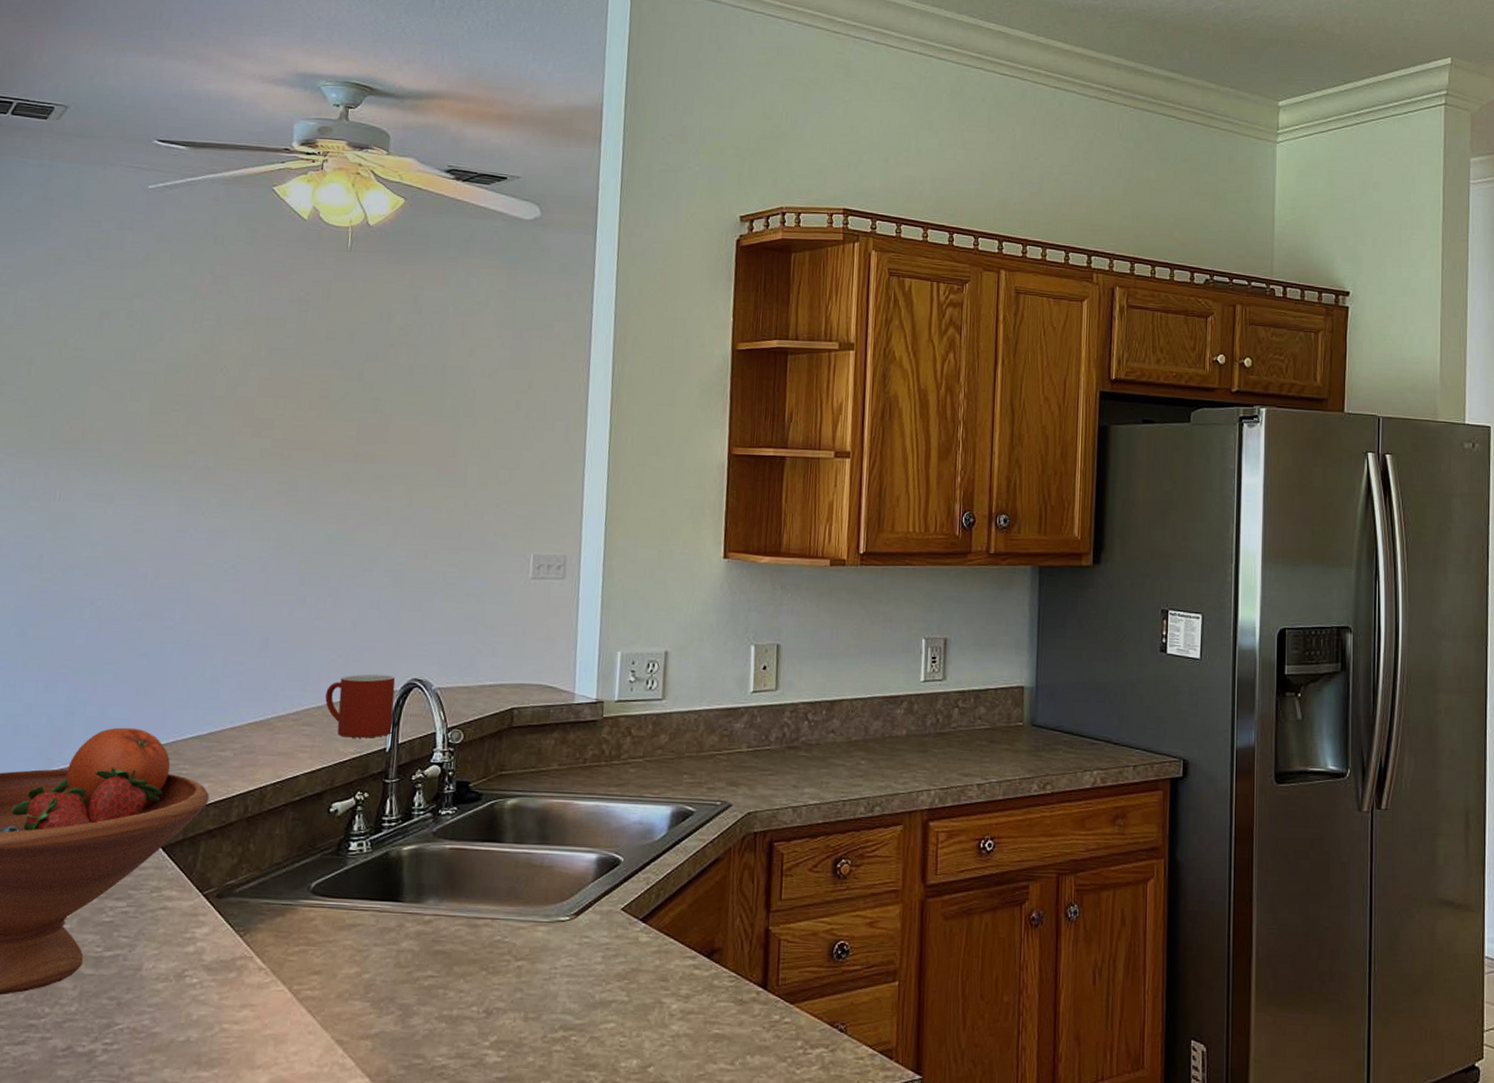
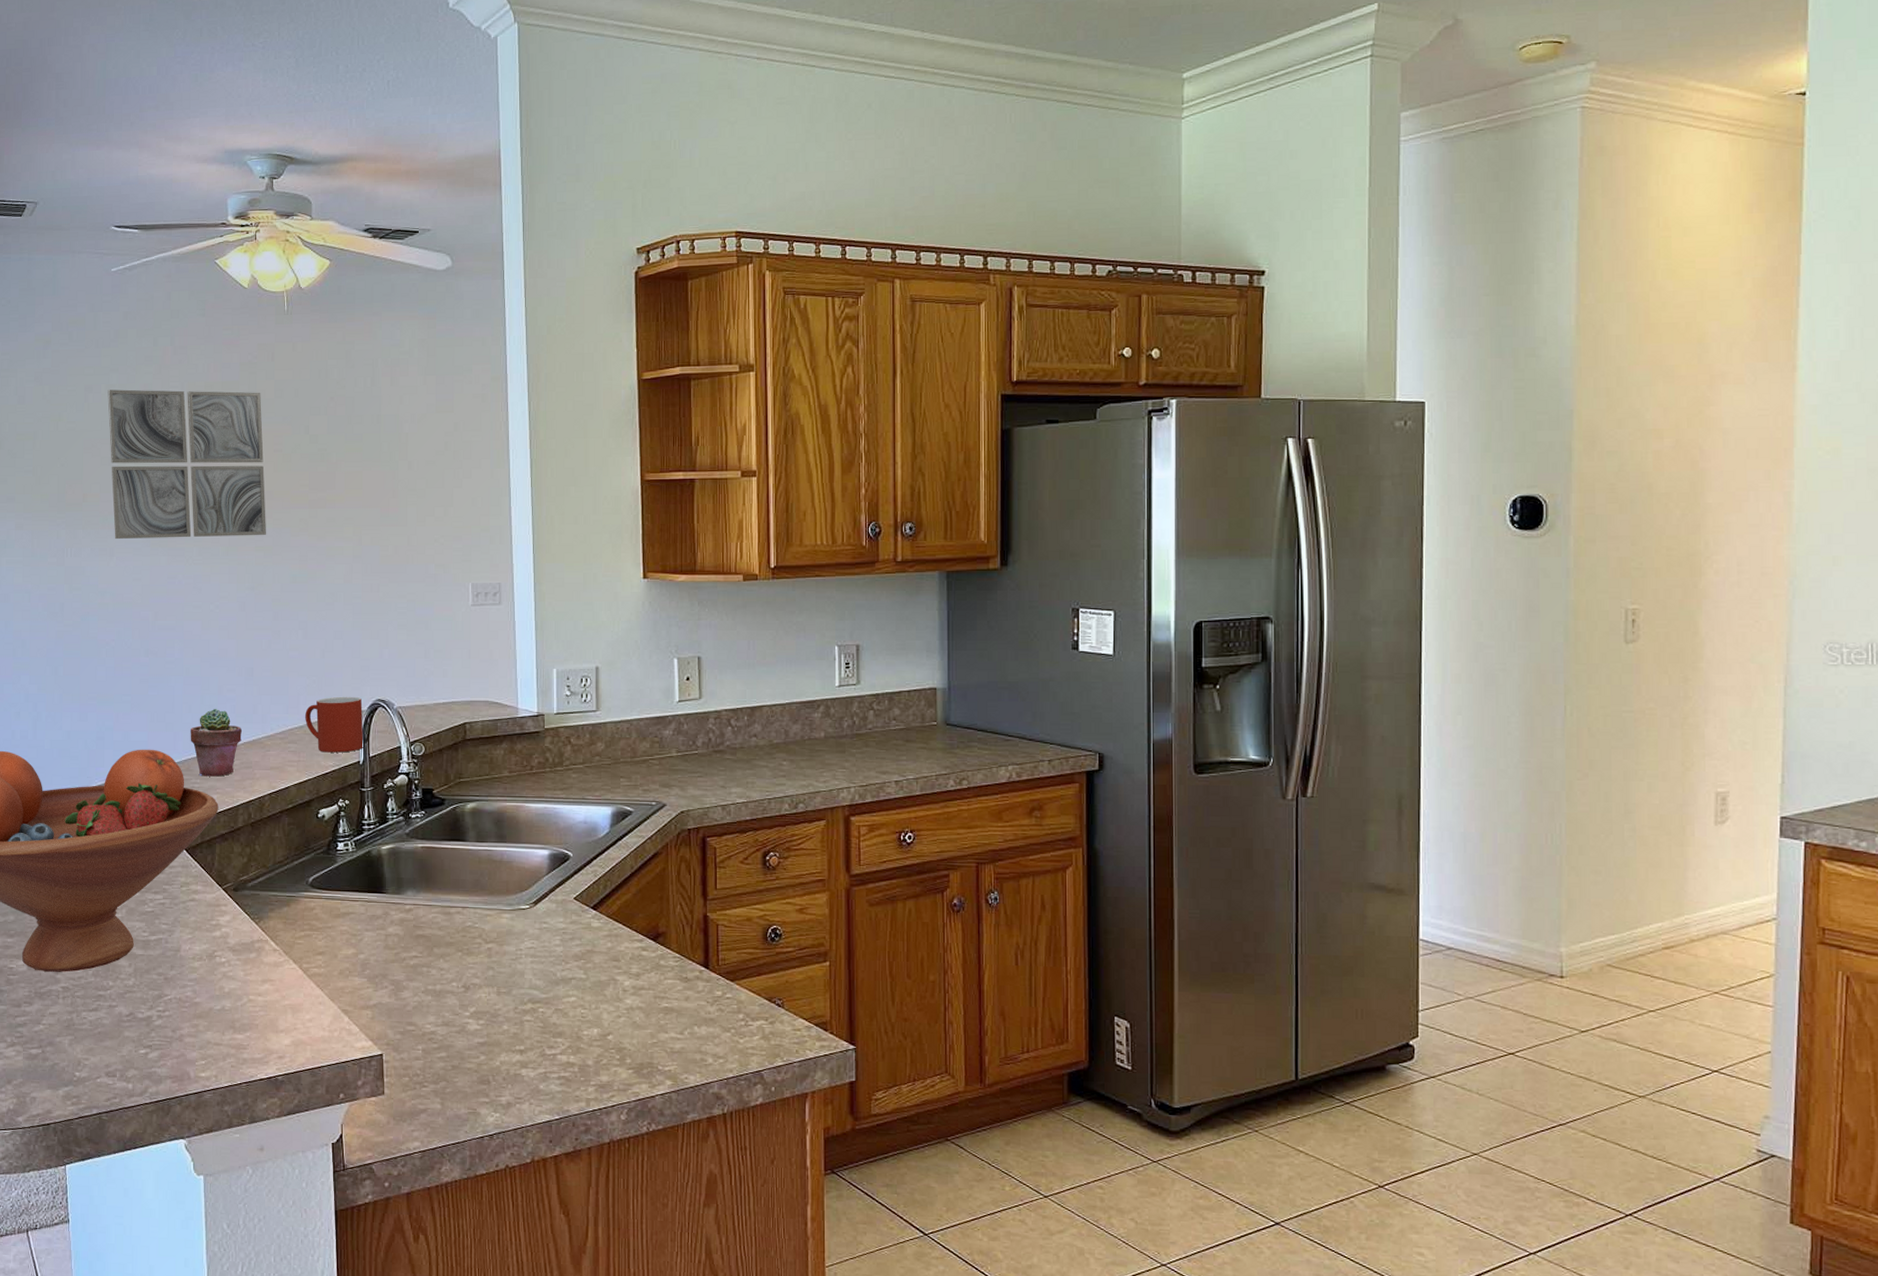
wall art: none [116,317,311,490] -> present [107,389,267,540]
potted succulent: none [182,682,249,762] -> present [190,708,243,777]

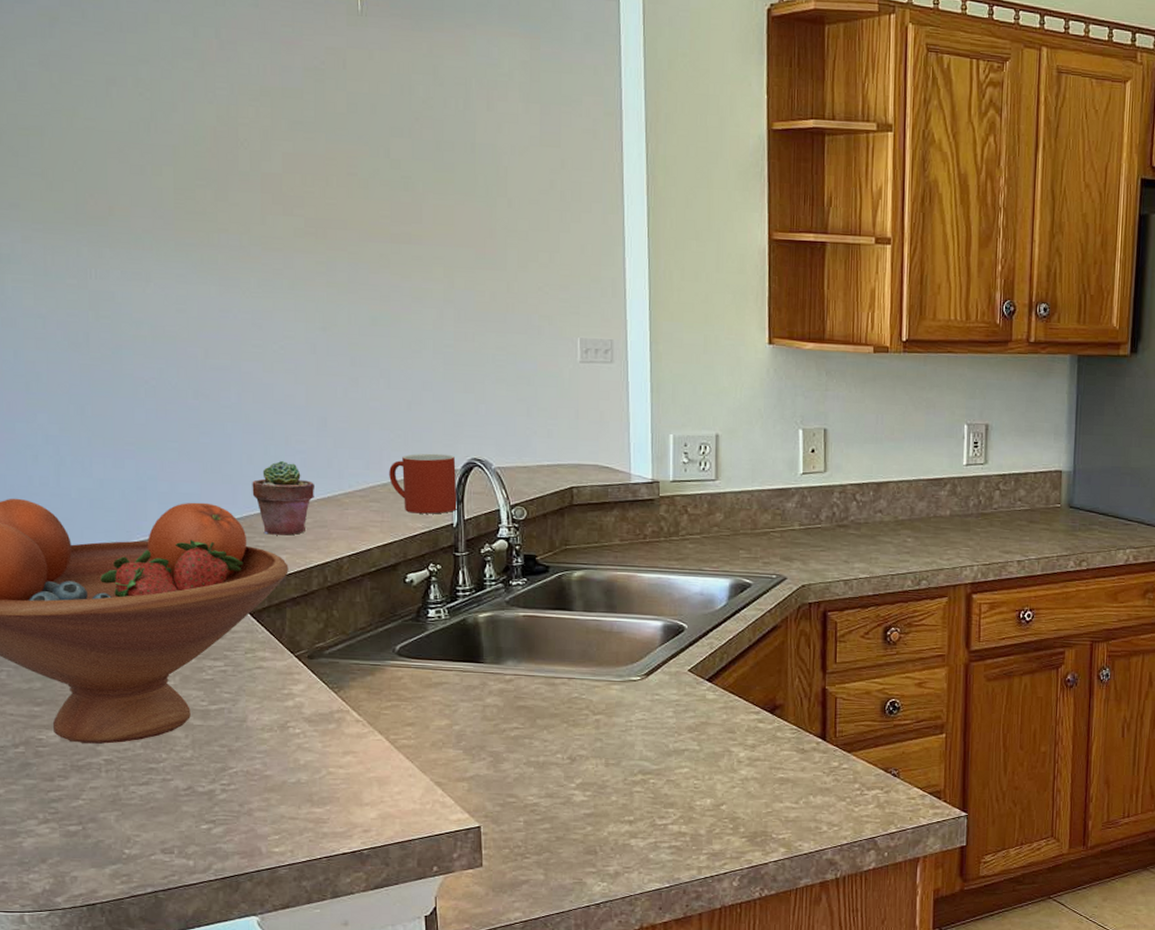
wall art: present [107,389,267,540] -> none [136,84,341,270]

